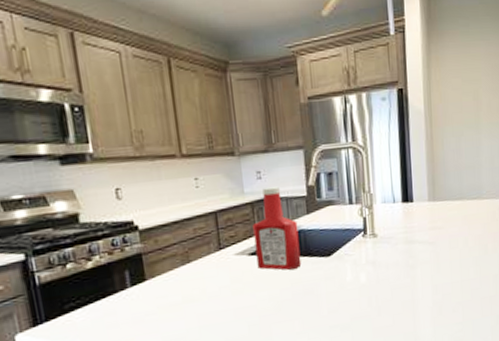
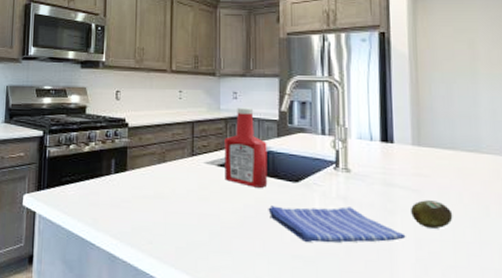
dish towel: none [304,269,425,311] -> present [268,205,406,243]
fruit: none [428,249,461,275] -> present [411,200,453,229]

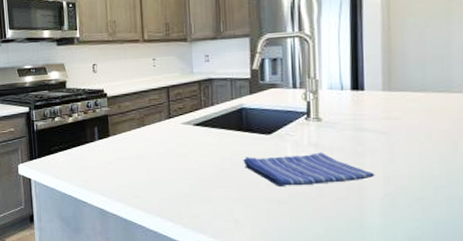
ketchup bottle: present [224,107,268,188] -> none [199,69,242,142]
fruit: present [411,200,453,229] -> none [380,141,421,166]

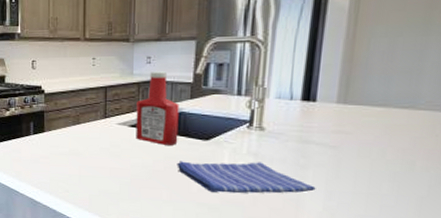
ketchup bottle: none [199,69,242,142] -> present [136,72,180,145]

